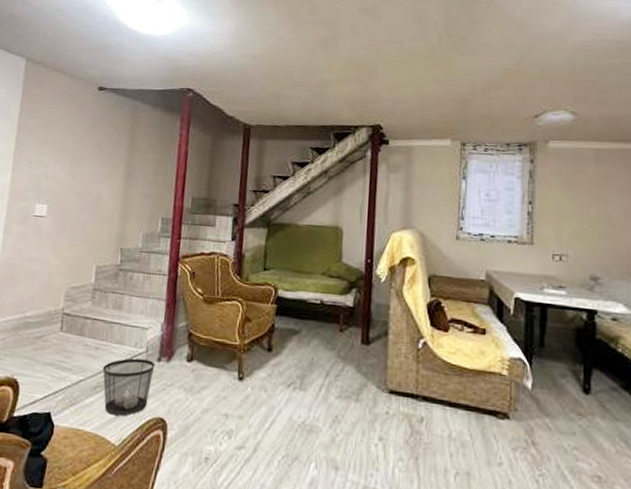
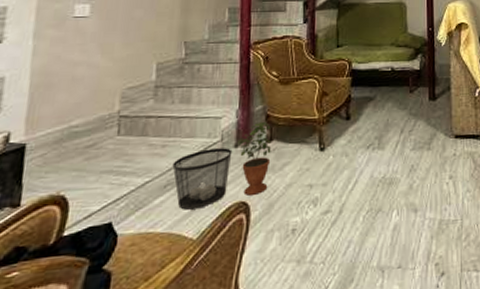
potted plant: none [160,335,193,414] -> present [237,118,271,196]

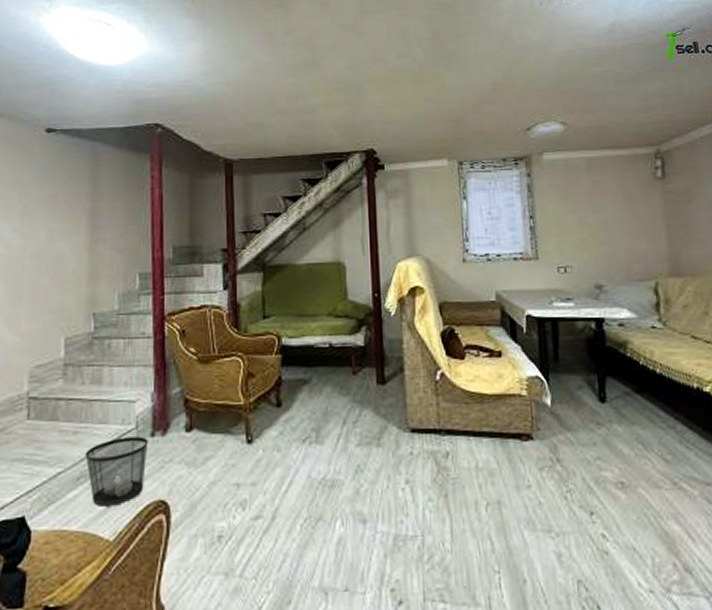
potted plant: present [237,118,271,196] -> none [154,403,192,493]

